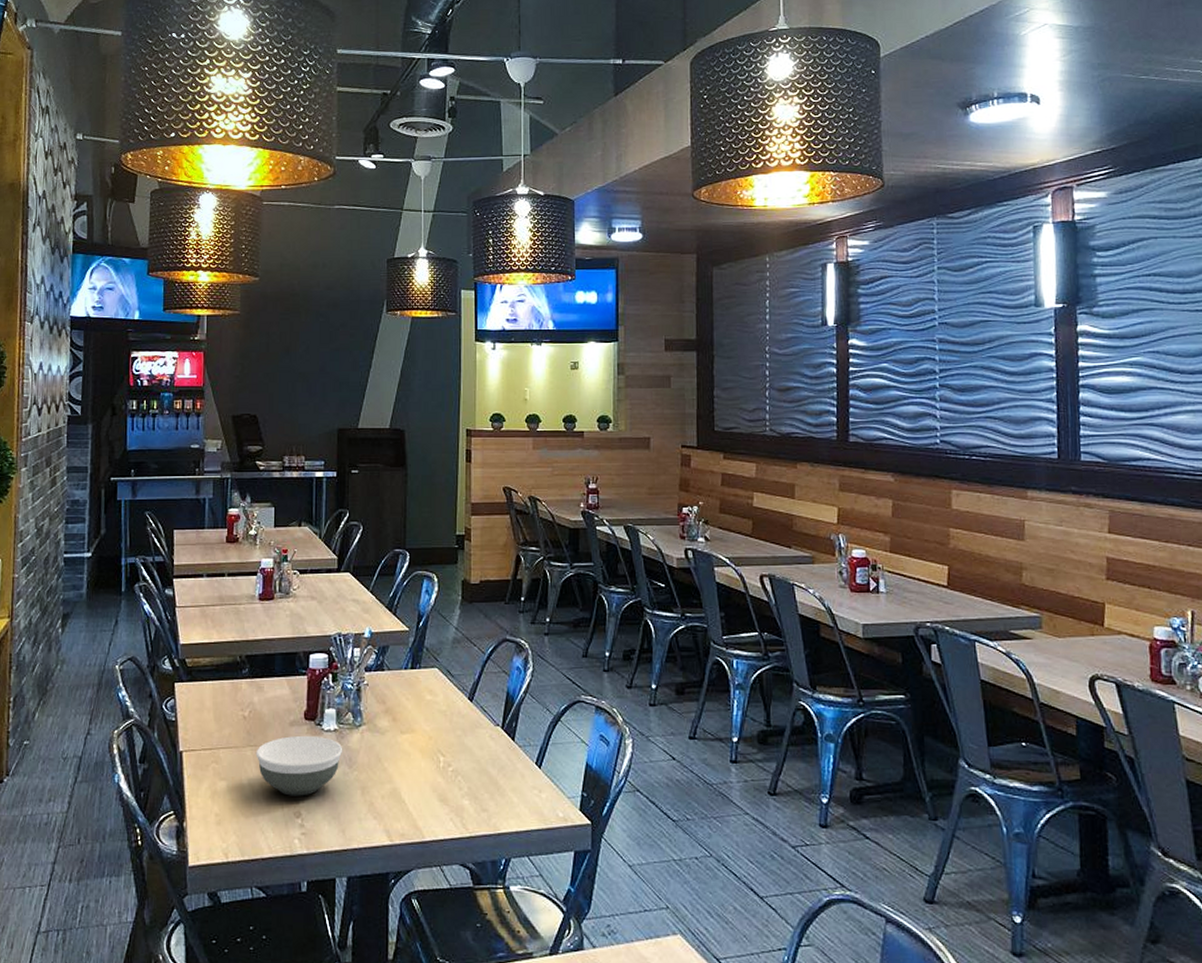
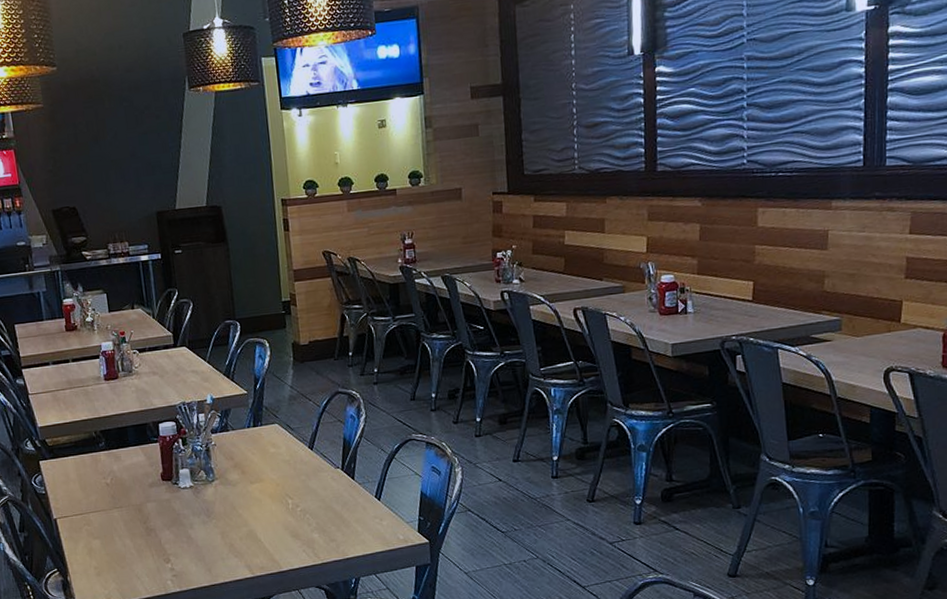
bowl: present [255,735,343,796] -> none [122,493,201,546]

